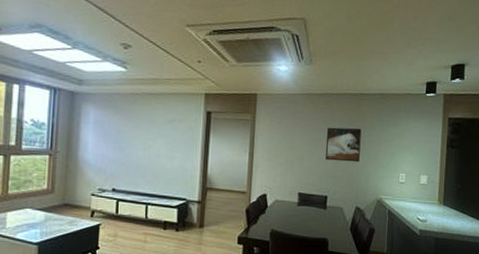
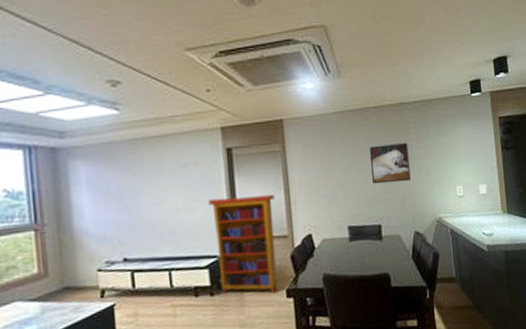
bookcase: none [185,151,241,237] -> present [208,195,277,294]

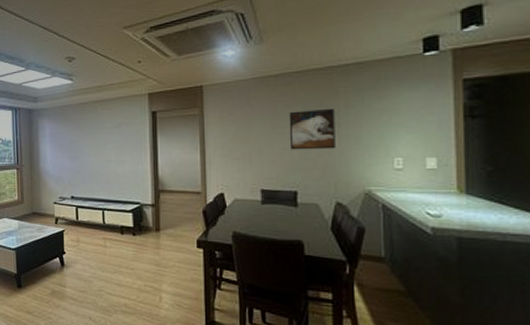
bookcase: present [208,195,277,294] -> none [135,154,191,241]

